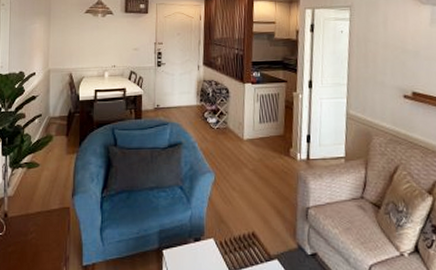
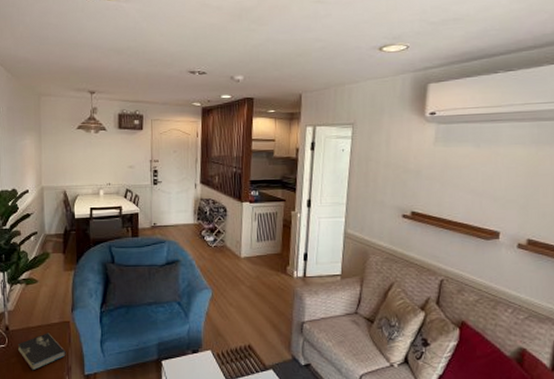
book: none [16,220,64,261] -> present [18,333,66,371]

